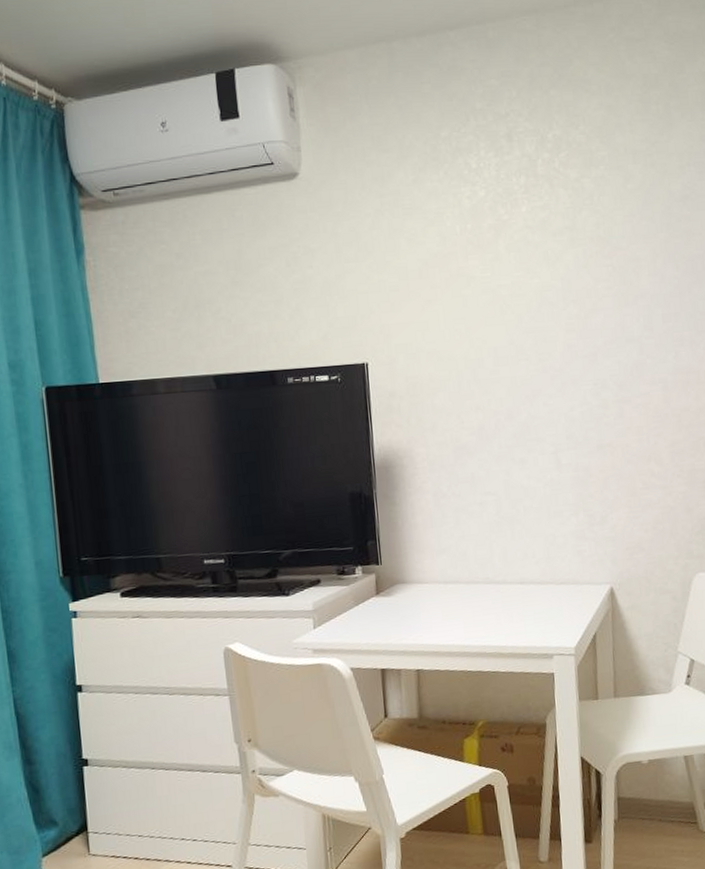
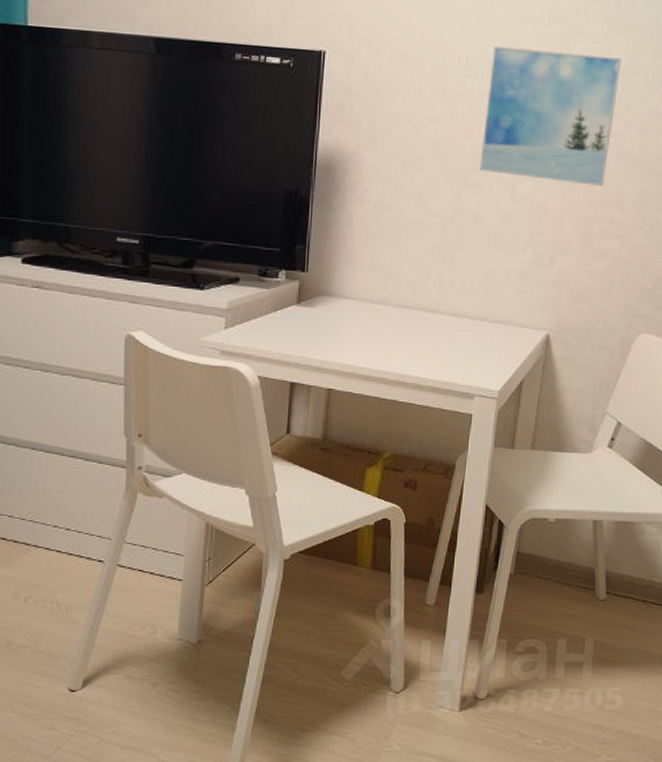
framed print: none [518,327,639,448] -> present [479,46,621,186]

